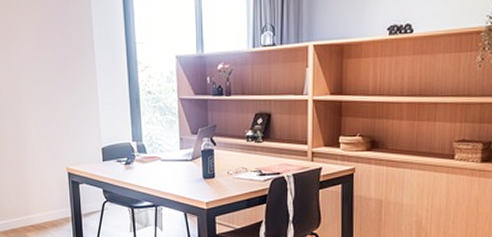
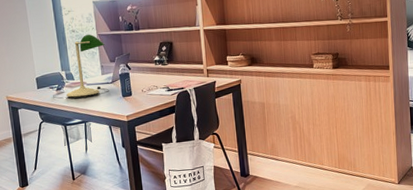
desk lamp: none [120,97,188,176] -> present [53,34,109,99]

